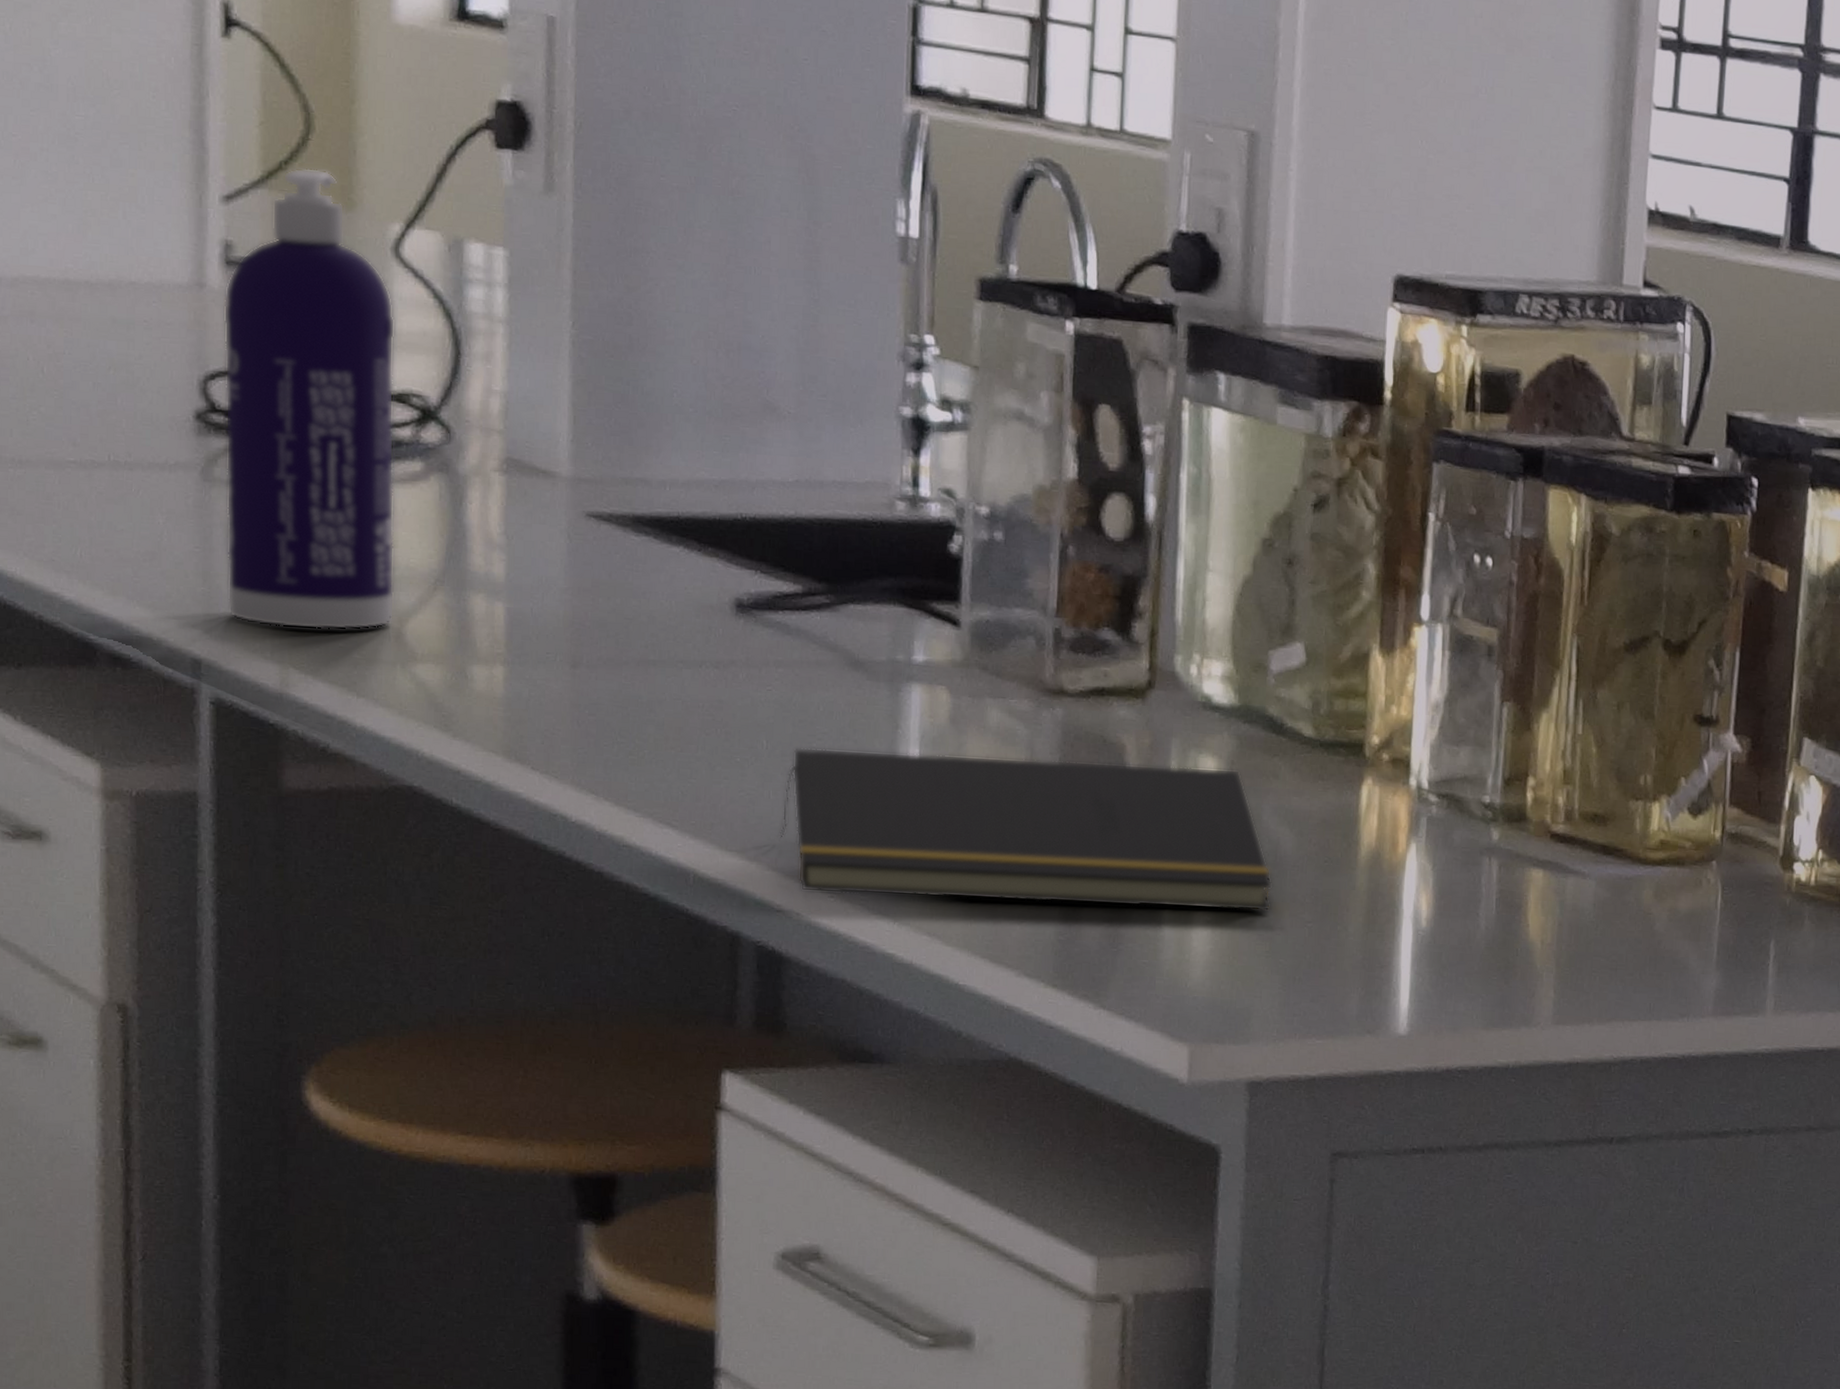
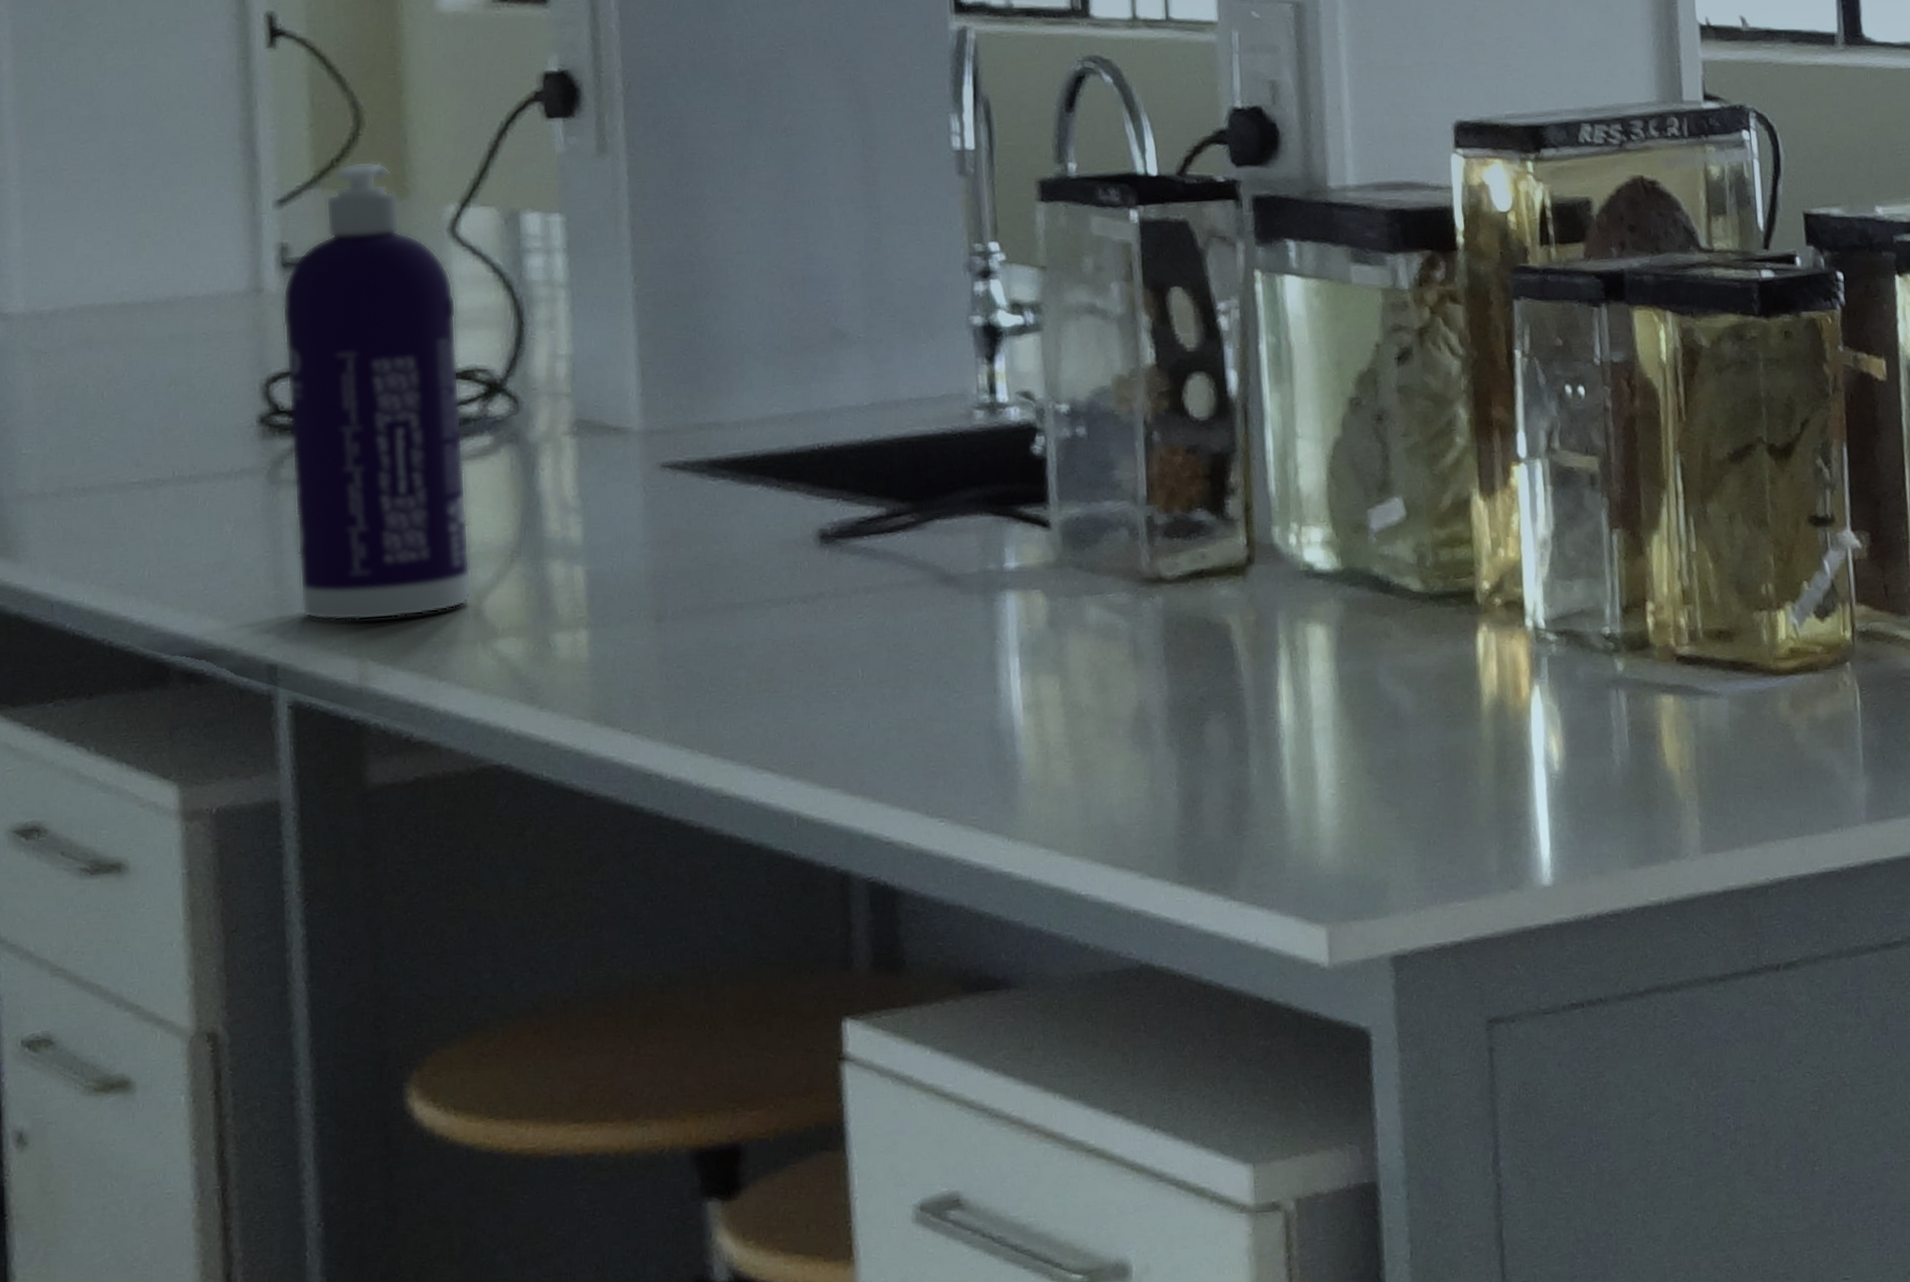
notepad: present [779,748,1273,912] -> none [882,634,1397,820]

